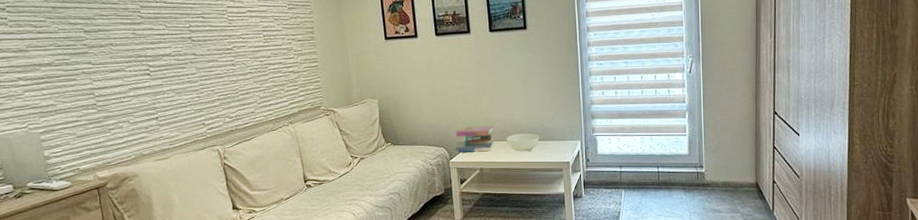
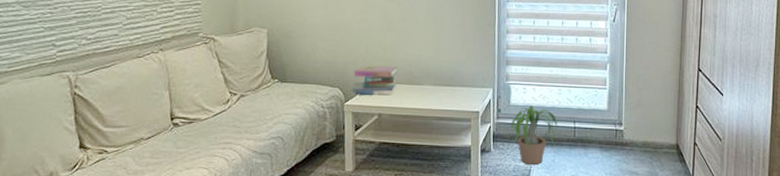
bowl: present [506,133,540,152] -> none [410,77,448,98]
potted plant: none [597,154,648,207] -> present [507,106,564,165]

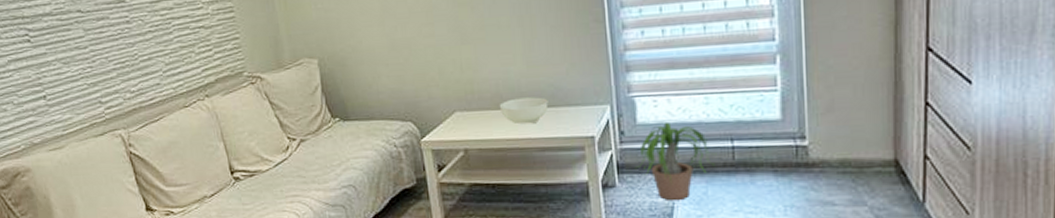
books: present [351,65,397,96] -> none [427,88,482,128]
bowl: none [410,77,448,98] -> present [499,97,549,125]

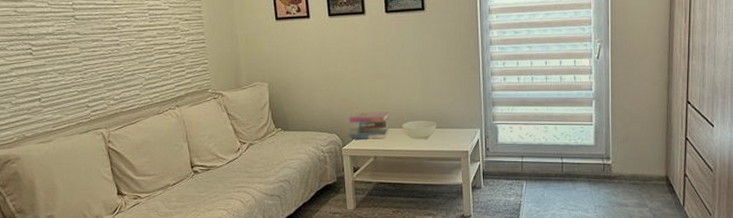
books: none [427,88,482,128] -> present [348,112,389,139]
potted plant: present [637,123,717,200] -> none [497,144,551,199]

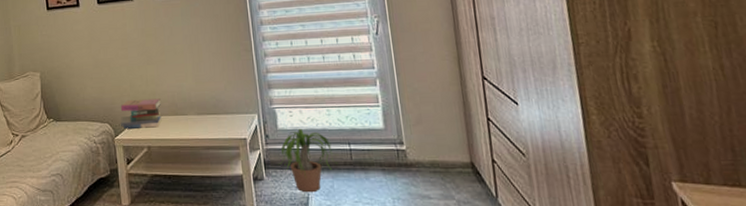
bowl: present [401,120,437,140] -> none [174,106,212,128]
potted plant: none [497,144,551,199] -> present [279,129,339,192]

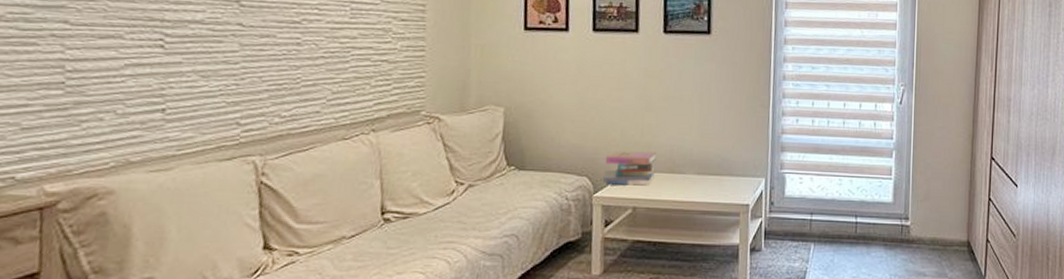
potted plant: present [279,129,339,192] -> none [781,198,844,265]

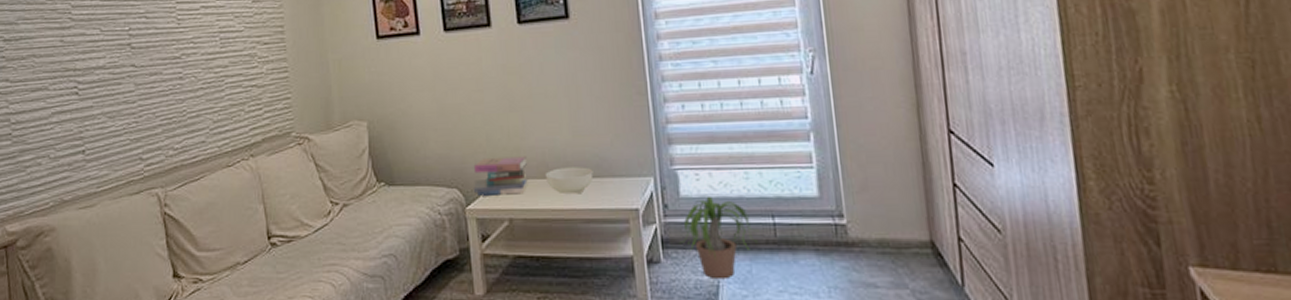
bowl: none [670,164,714,189] -> present [545,167,594,195]
potted plant: none [781,198,844,265] -> present [681,197,759,278]

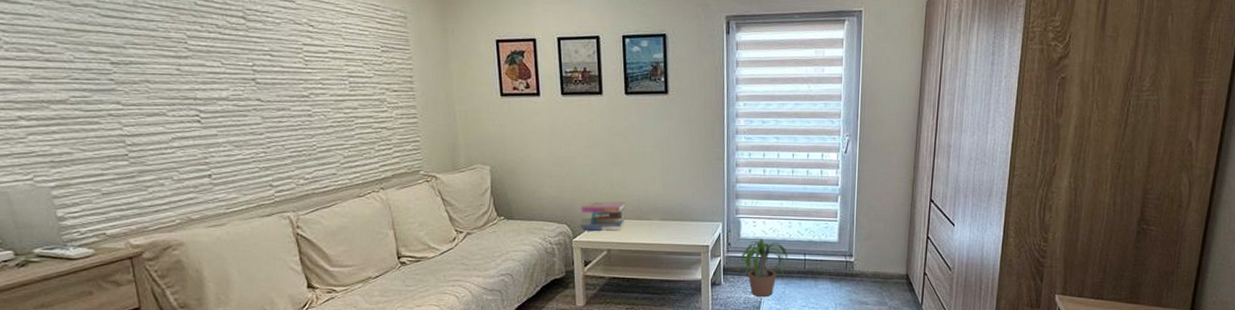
bowl: present [545,167,594,195] -> none [638,212,677,233]

